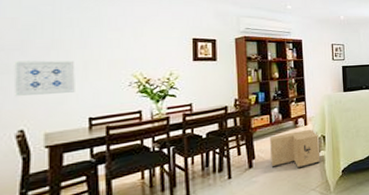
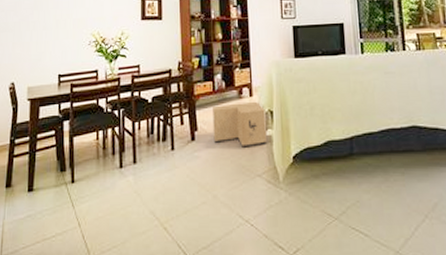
wall art: present [13,60,75,97] -> none [9,20,50,53]

